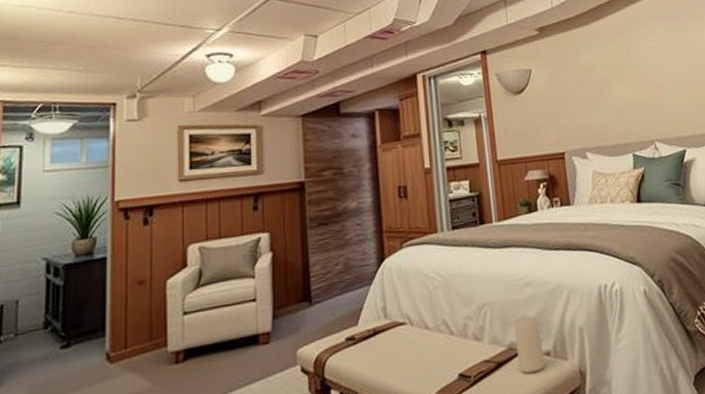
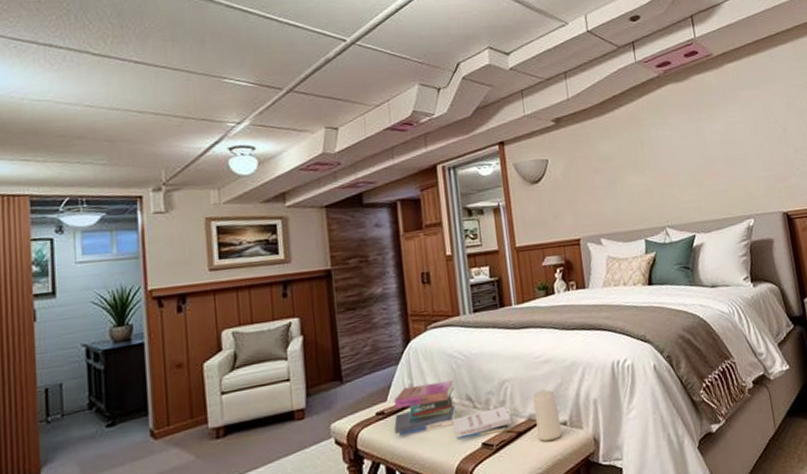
books: none [365,302,432,364] -> present [393,380,457,436]
books: none [428,333,492,370] -> present [453,406,512,440]

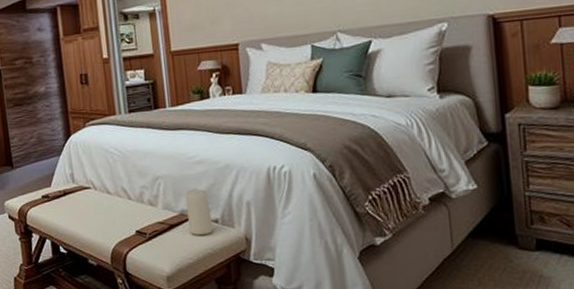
books: present [393,380,457,436] -> none [56,172,113,217]
books: present [453,406,512,440] -> none [109,200,165,225]

